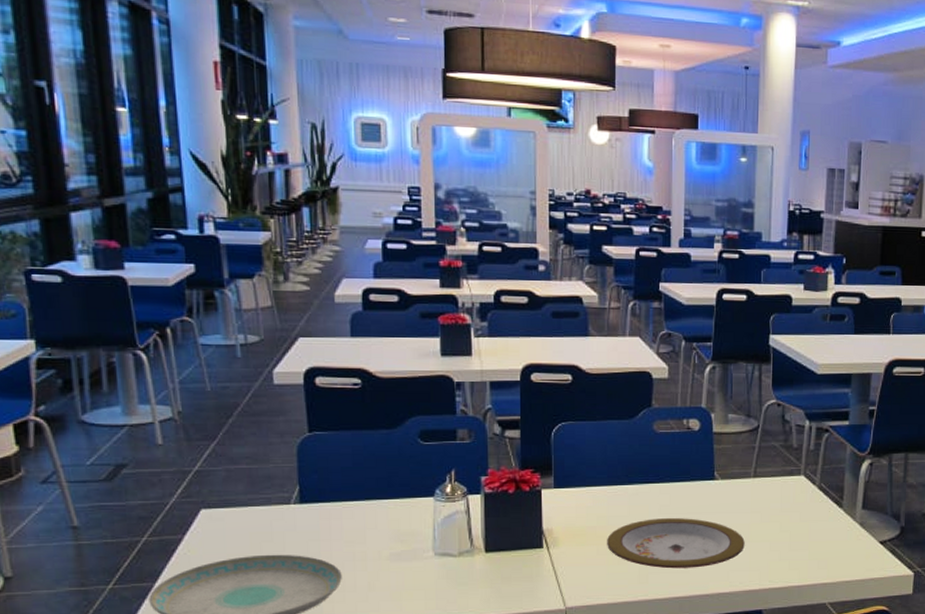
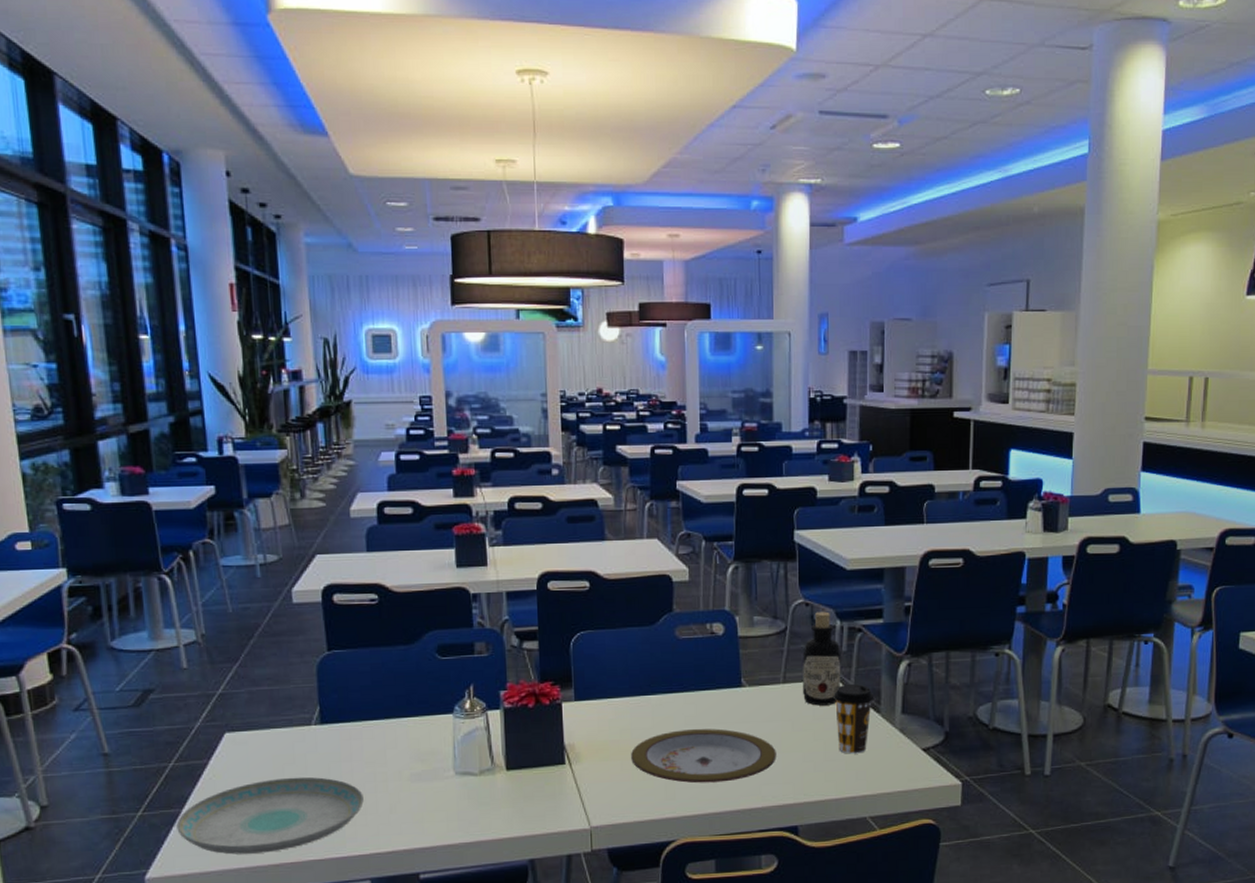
bottle: none [771,412,809,499] -> present [802,611,841,706]
coffee cup: none [799,480,838,545] -> present [832,683,875,754]

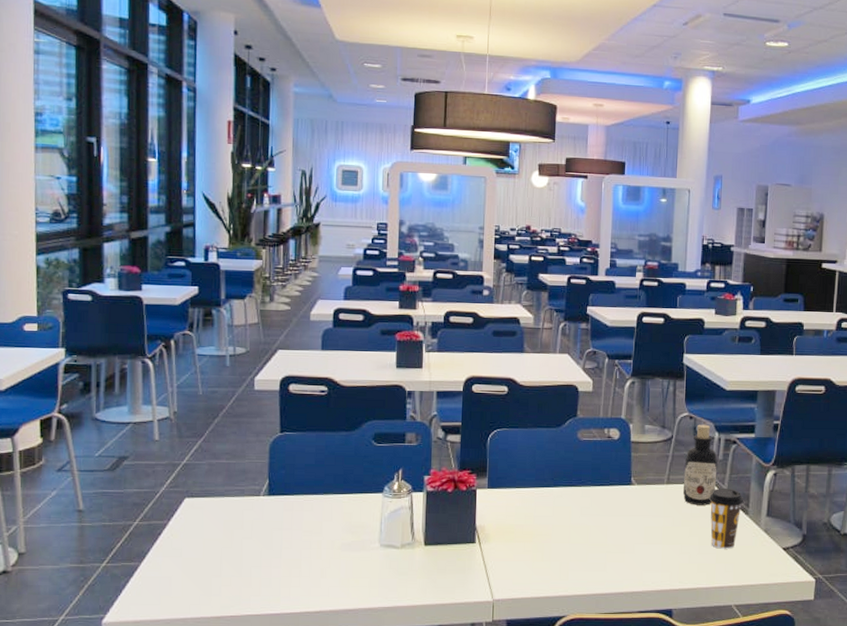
plate: present [176,777,364,855] -> none [135,540,299,606]
plate: present [631,728,776,783] -> none [533,519,658,567]

